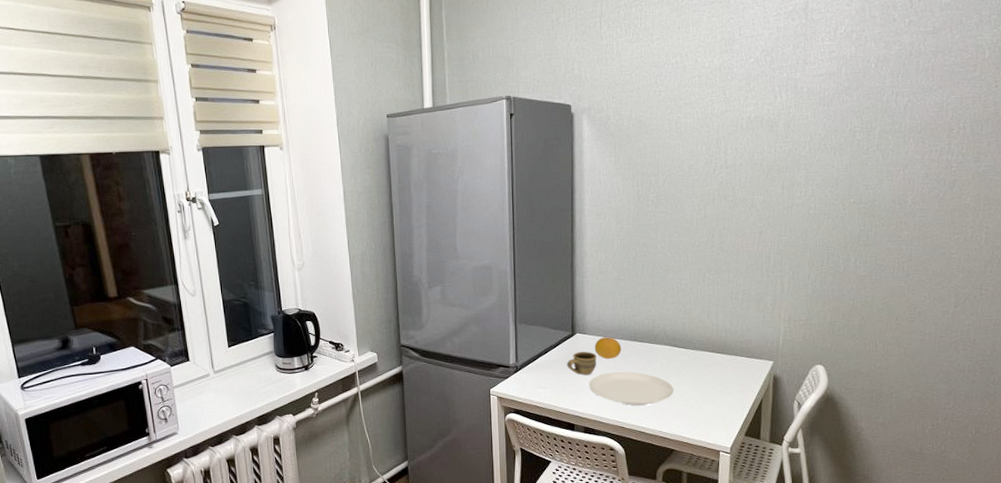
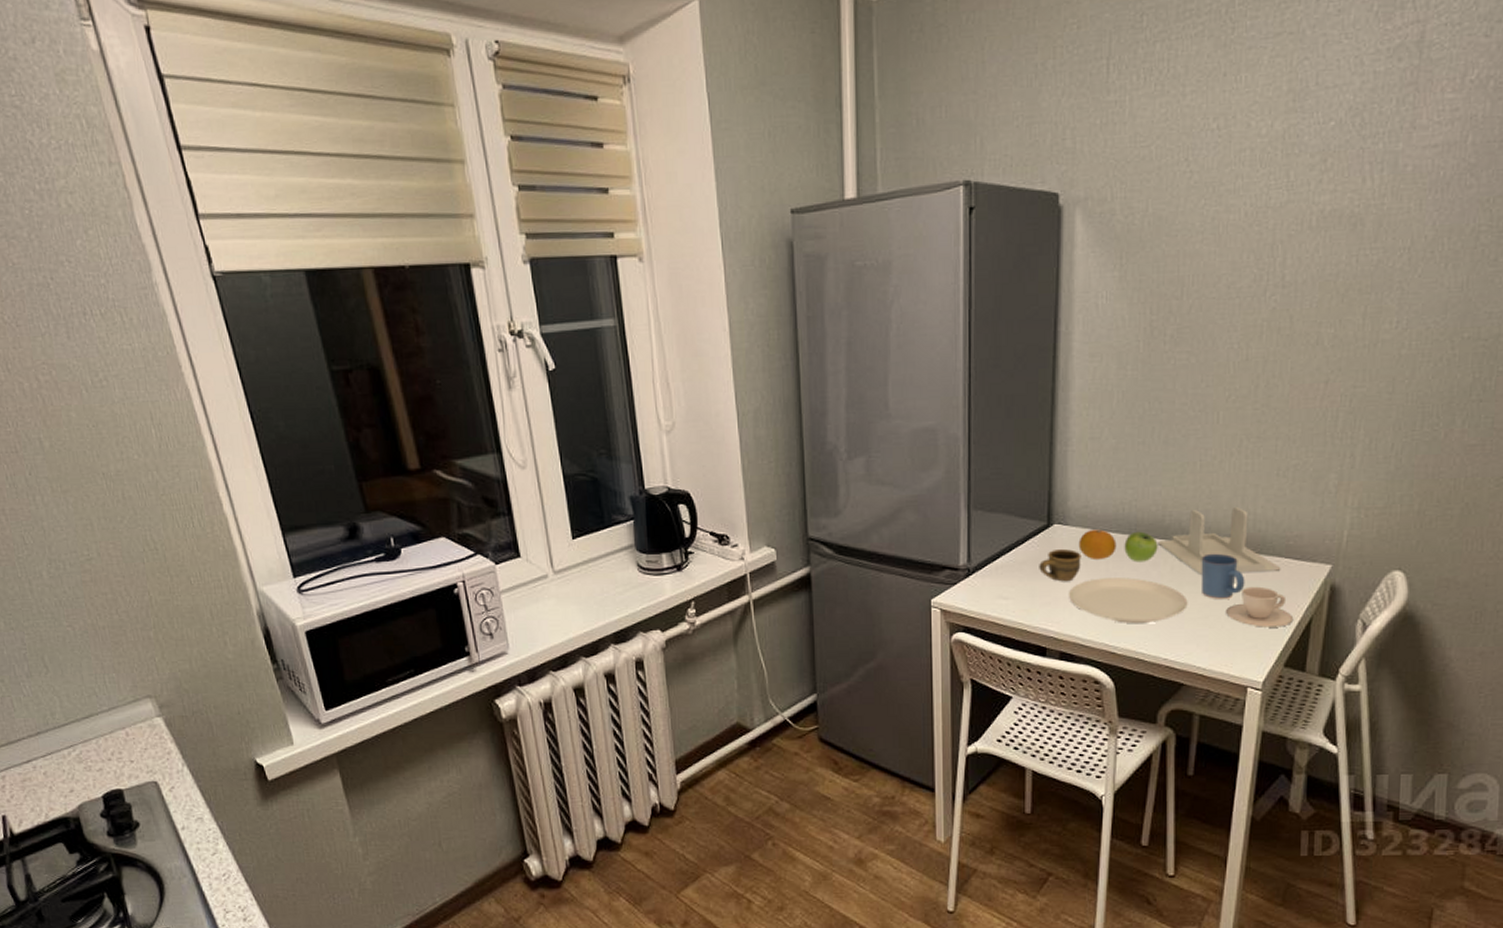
fruit: none [627,338,651,361] -> present [1124,531,1158,563]
napkin holder: none [651,321,738,369] -> present [1158,507,1281,574]
mug: none [681,353,714,387] -> present [1200,553,1245,599]
cup: none [700,377,750,407] -> present [1225,586,1294,628]

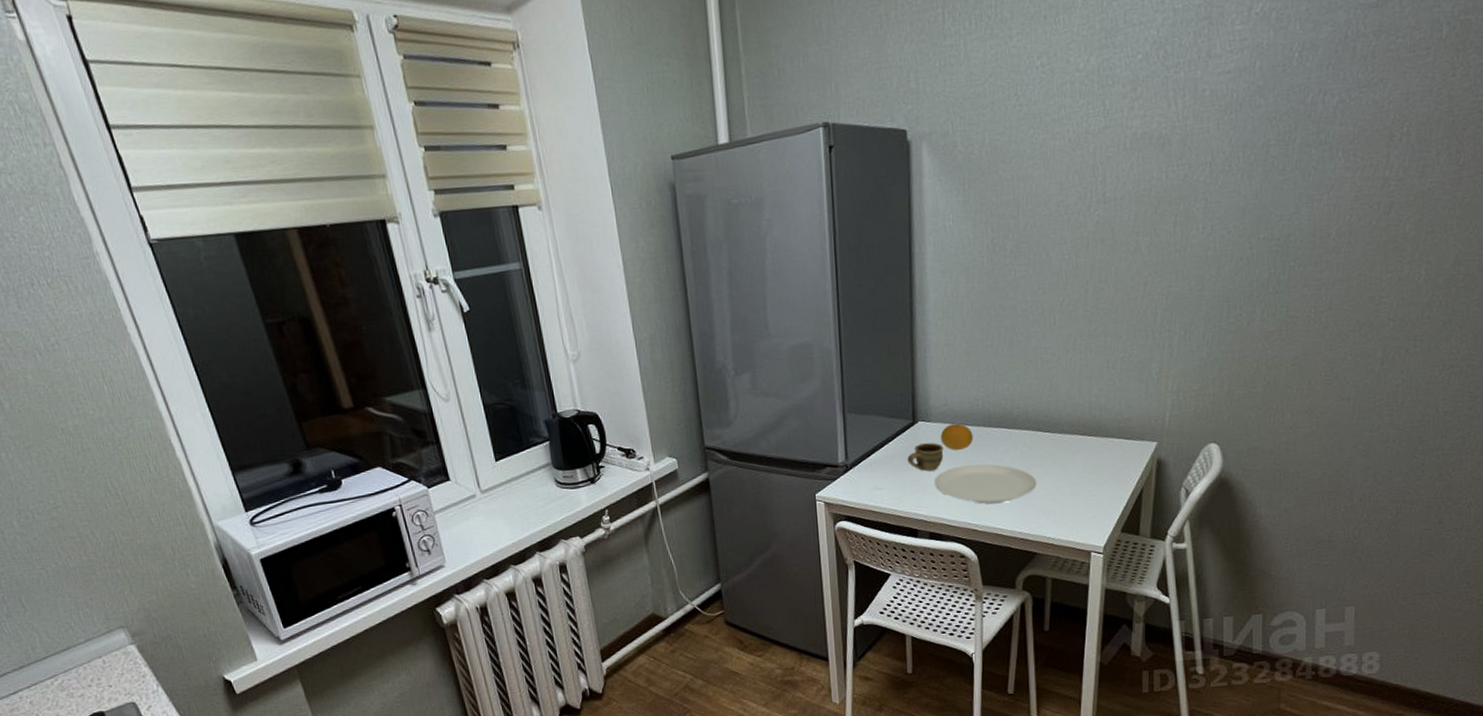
fruit: present [1124,531,1158,563] -> none [980,423,1009,451]
napkin holder: present [1158,507,1281,574] -> none [1009,397,1115,457]
mug: present [1200,553,1245,599] -> none [1046,438,1085,478]
cup: present [1225,586,1294,628] -> none [1068,464,1127,500]

